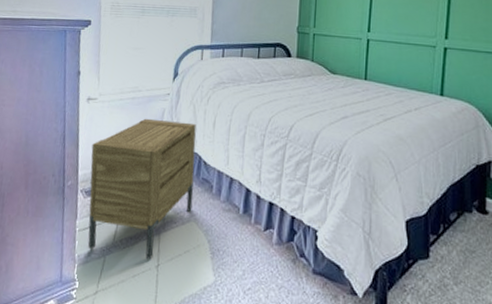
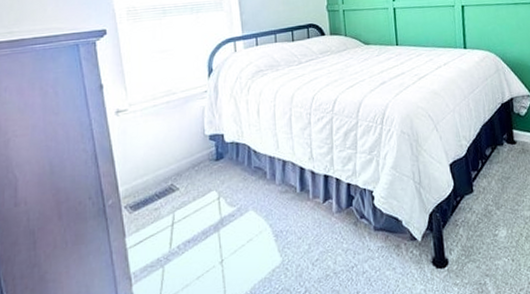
nightstand: present [88,118,196,260] -> none [129,115,249,264]

